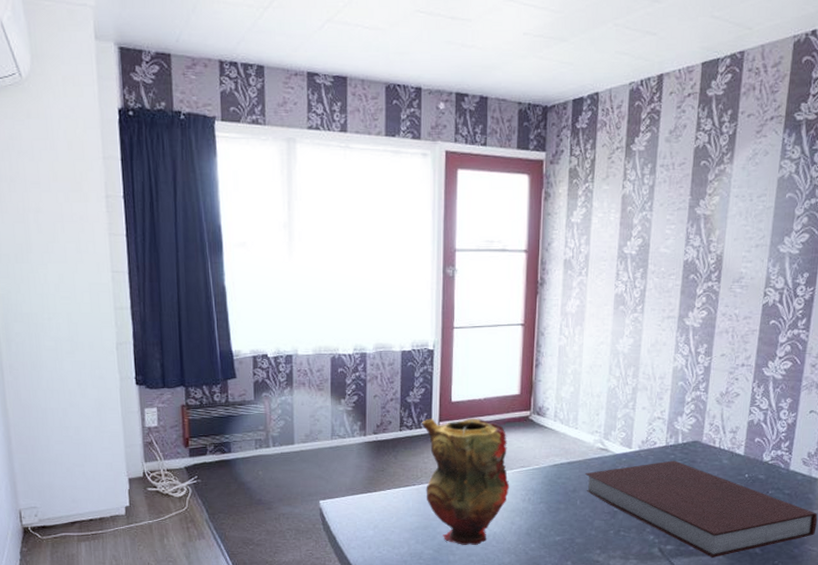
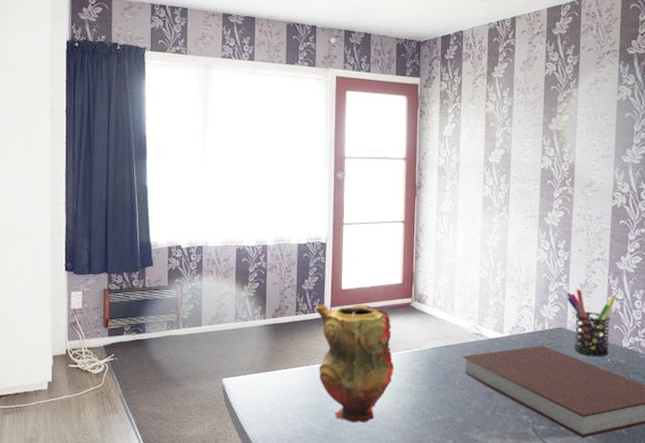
pen holder: none [704,398,759,472] -> present [566,289,616,357]

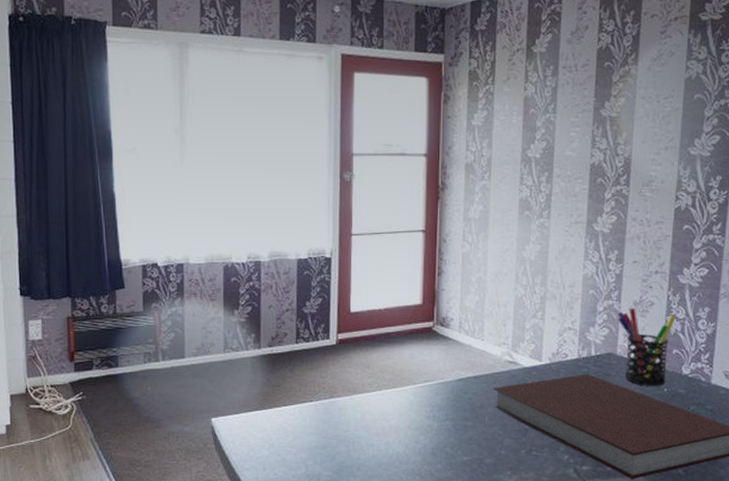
teapot: present [316,304,395,423] -> none [319,329,413,466]

